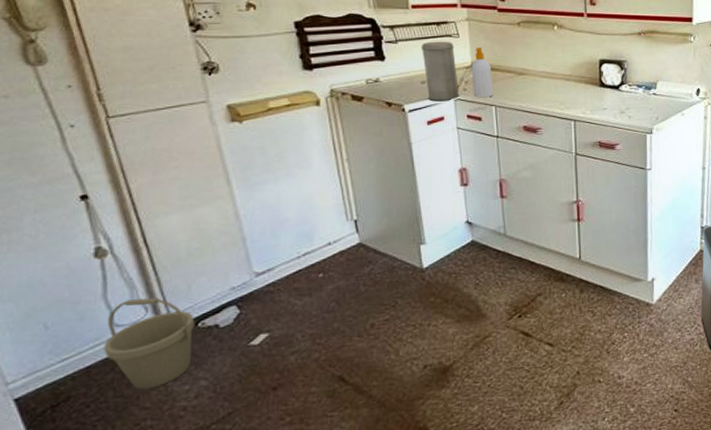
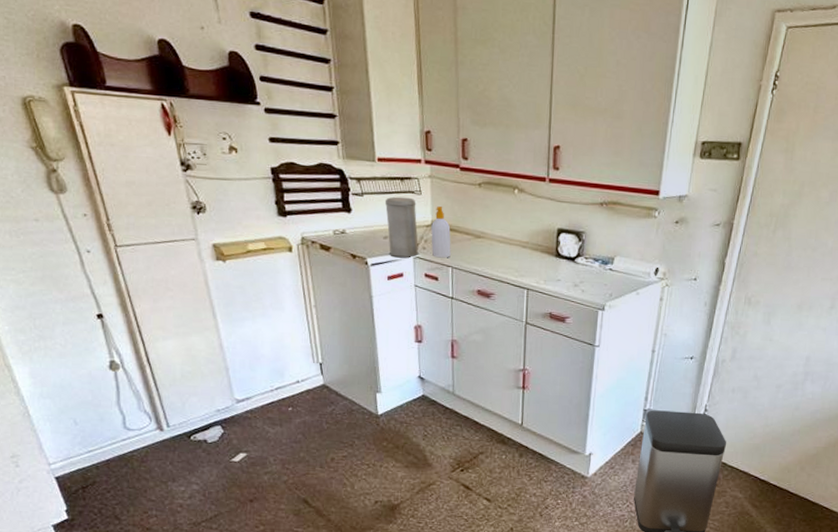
bucket: present [103,297,195,390] -> none [119,409,188,485]

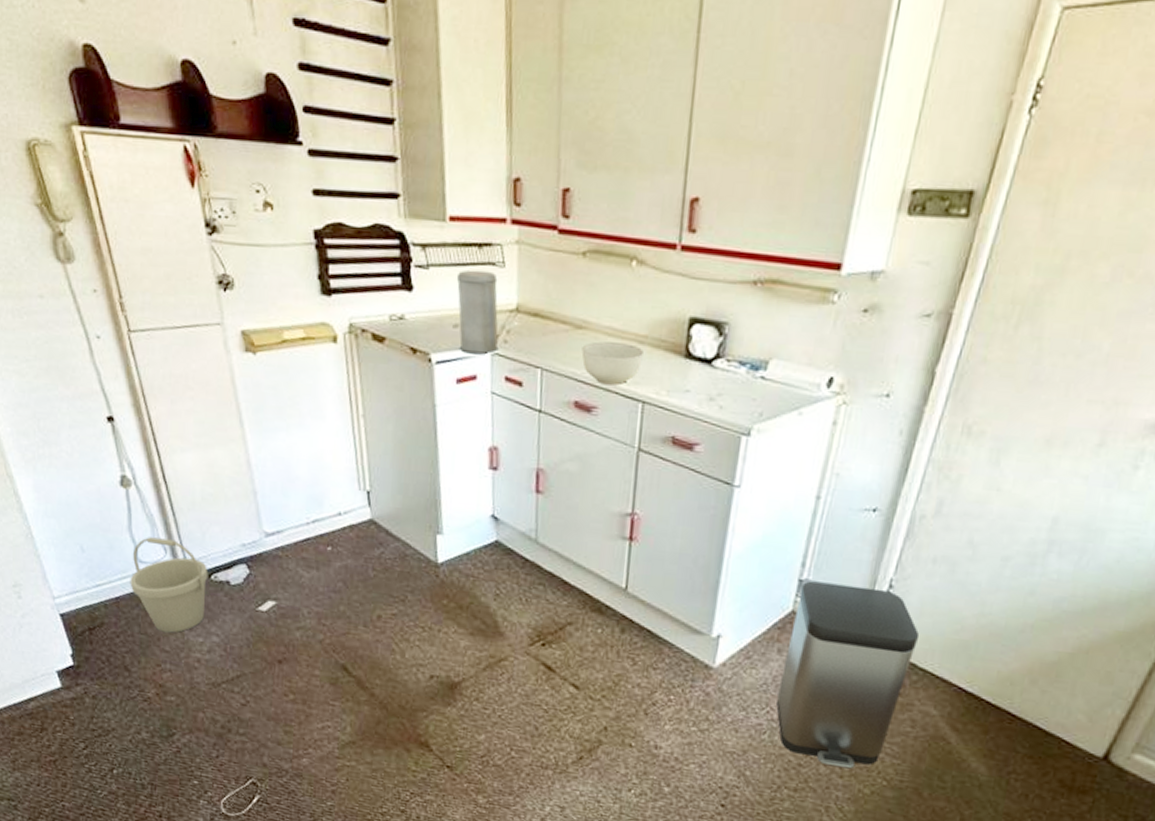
bucket: none [119,409,188,485] -> present [130,537,208,633]
soap bottle: present [431,206,451,258] -> none [515,284,542,356]
bowl: none [481,247,526,278] -> present [581,341,643,386]

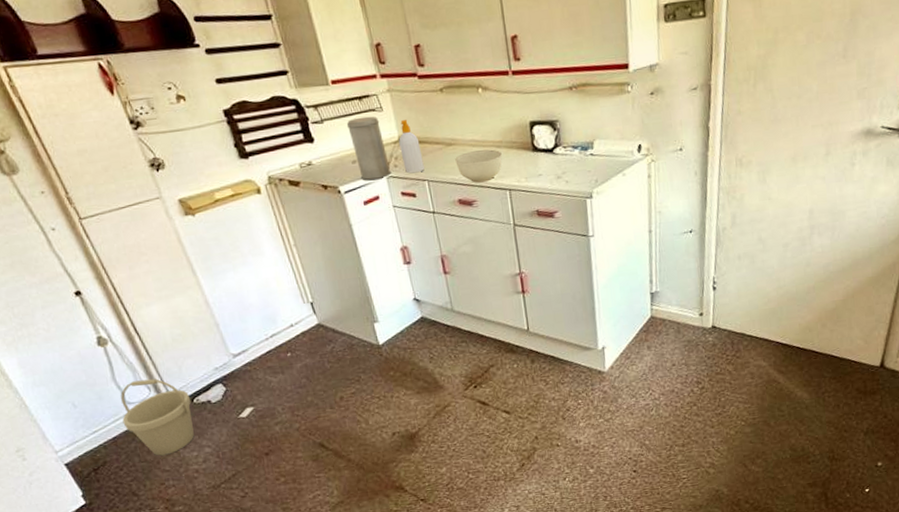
soap bottle: none [515,284,542,356] -> present [399,120,425,174]
pedal bin: present [776,580,920,769] -> none [653,286,742,422]

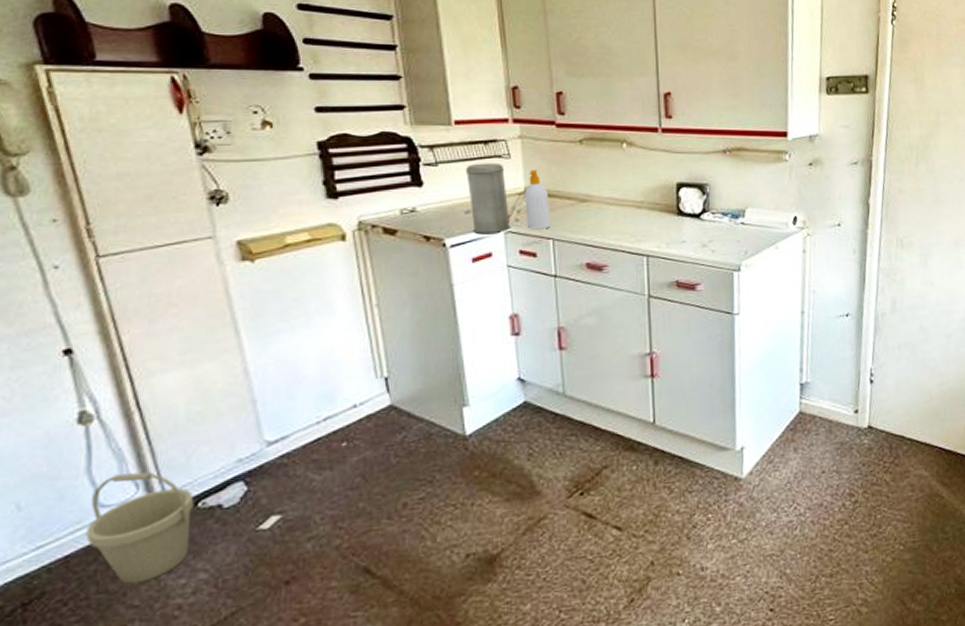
bowl: present [455,149,503,183] -> none [588,209,642,246]

